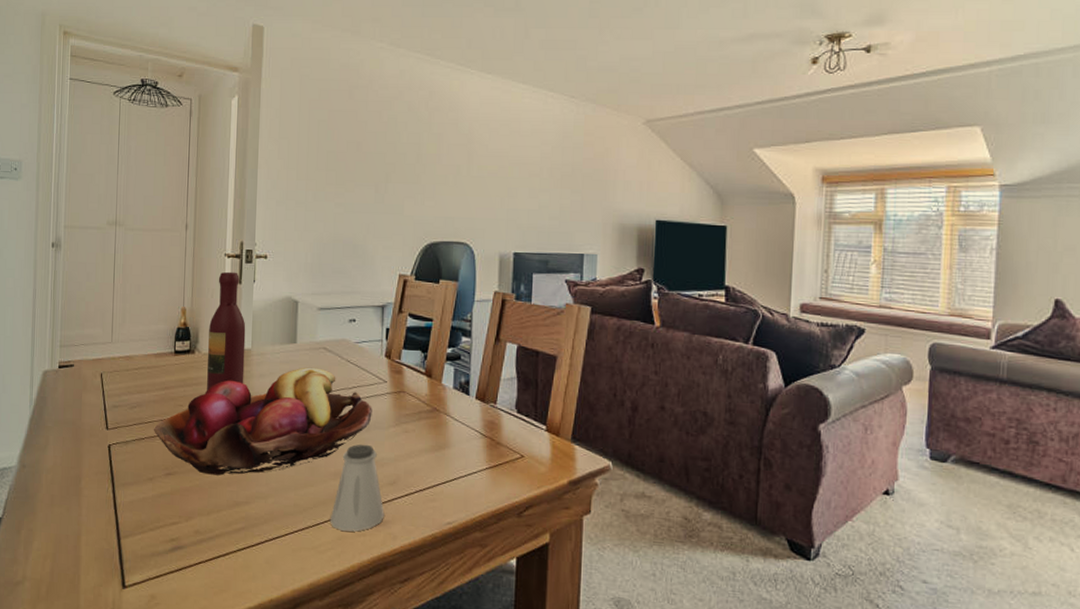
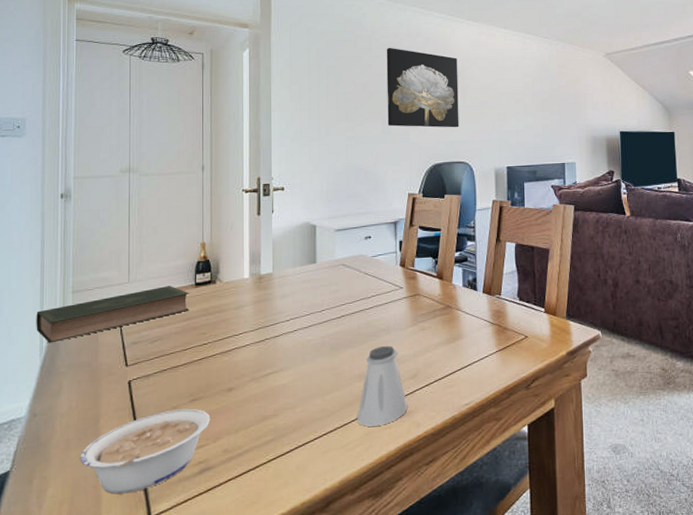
book: none [27,350,168,396] -> present [36,286,189,343]
legume: none [62,481,184,559] -> present [79,408,211,495]
fruit basket: present [153,367,372,476] -> none [175,283,391,395]
wine bottle: present [207,271,246,391] -> none [230,205,267,316]
wall art: none [381,100,465,201] -> present [386,47,459,128]

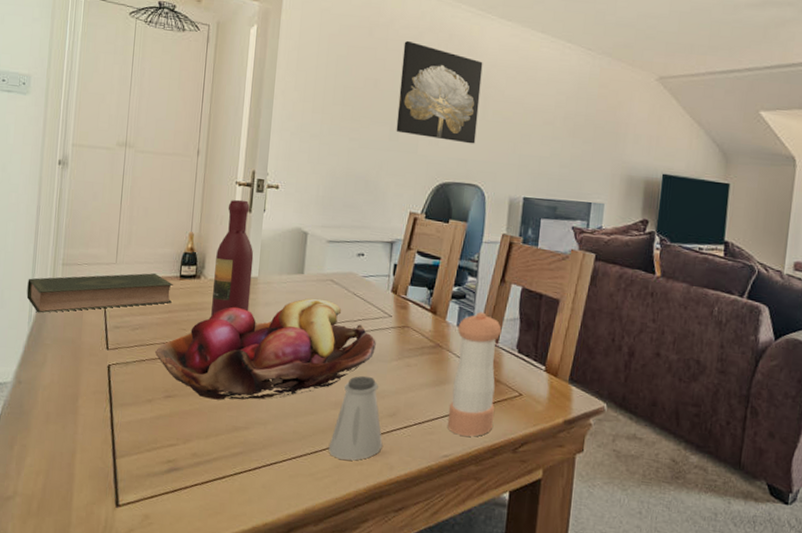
legume: present [79,408,211,495] -> none [57,402,183,478]
fruit basket: none [175,283,391,395] -> present [154,298,376,400]
wine bottle: none [230,205,267,316] -> present [211,199,254,316]
pepper shaker: none [463,270,505,383] -> present [447,312,502,437]

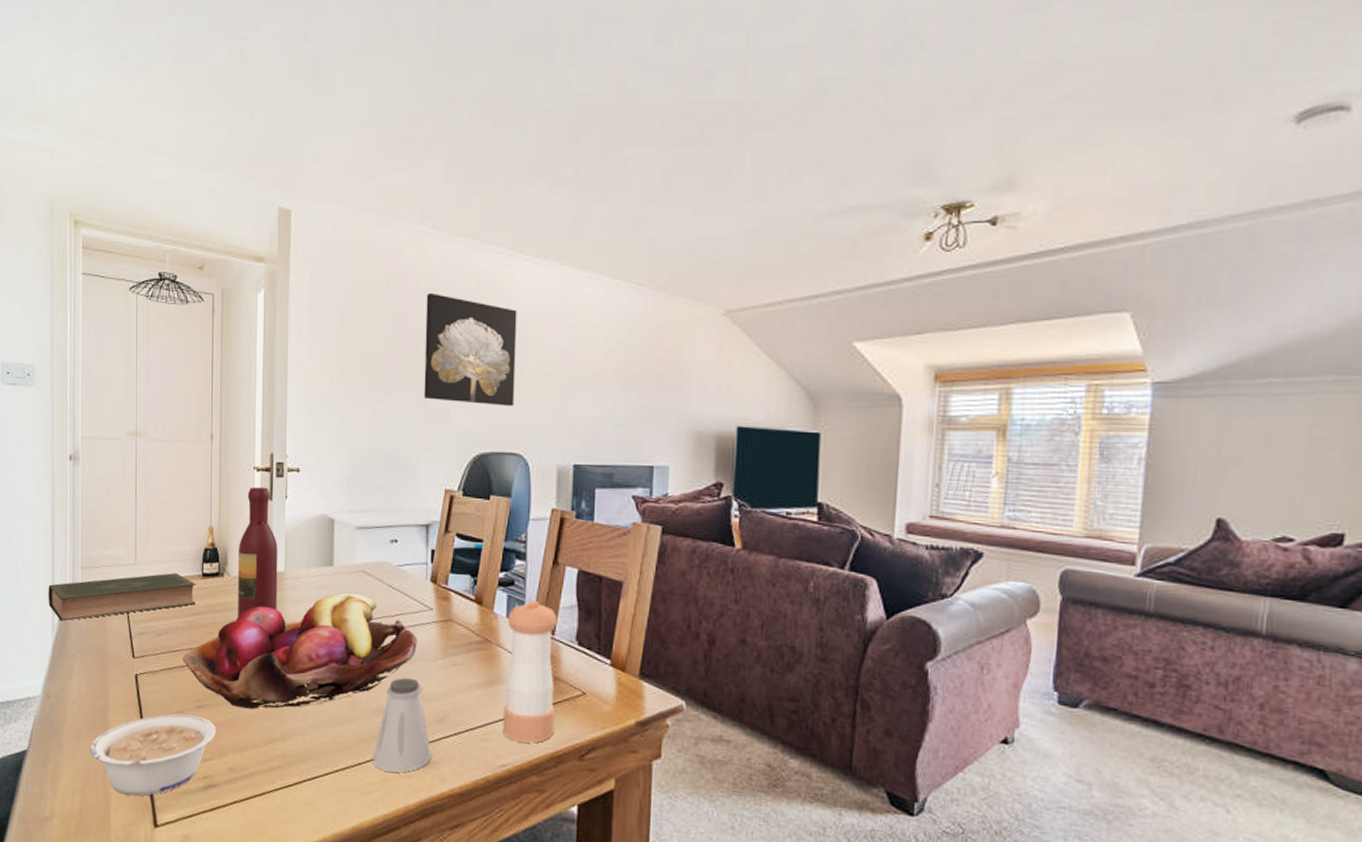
legume: none [57,402,183,478] -> present [90,714,216,796]

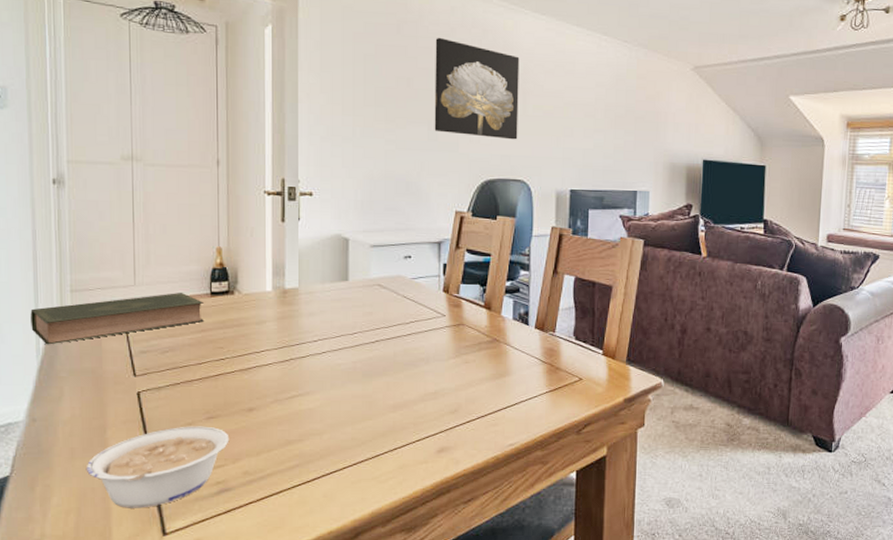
fruit basket: present [182,592,417,709] -> none [189,304,431,416]
wine bottle: present [238,486,278,617] -> none [250,209,292,332]
saltshaker: present [372,677,432,773] -> none [390,376,446,460]
pepper shaker: present [502,600,558,743] -> none [510,304,558,424]

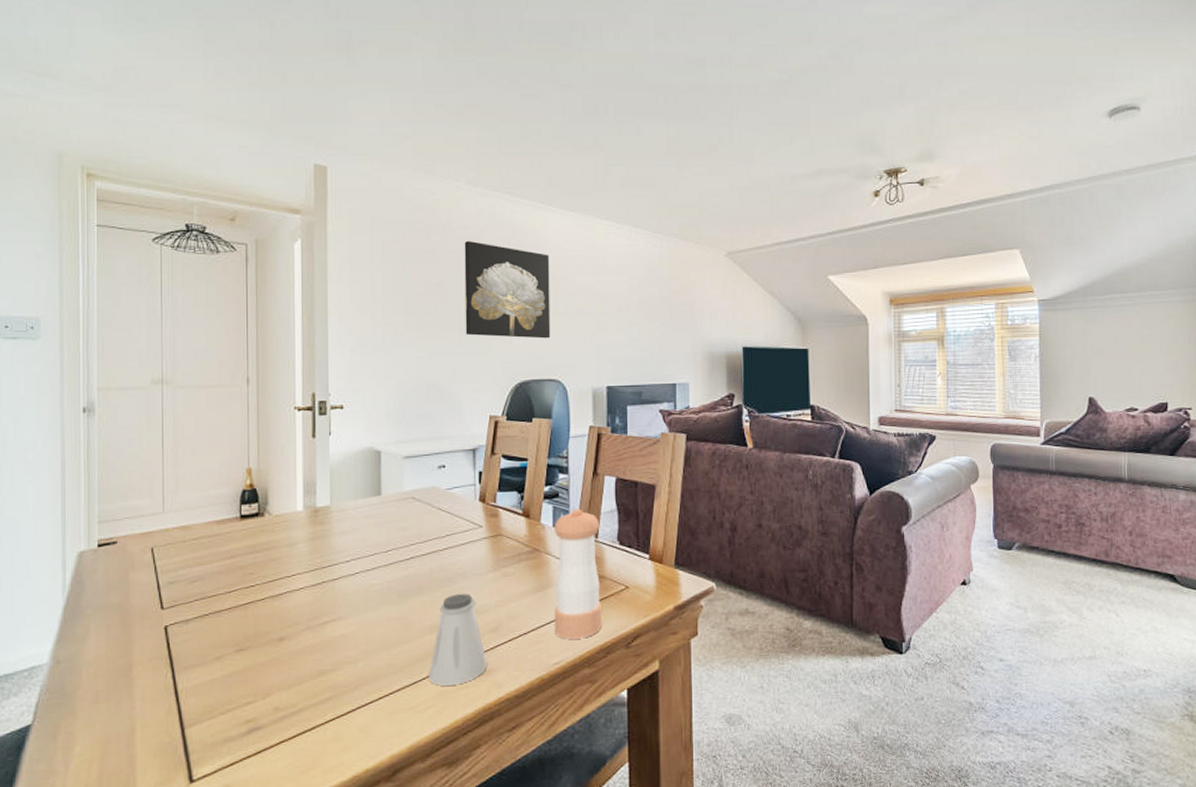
book: present [30,293,204,345] -> none [57,518,233,581]
legume: present [86,426,230,508] -> none [110,659,260,754]
saltshaker: none [390,376,446,460] -> present [428,593,488,686]
pepper shaker: none [510,304,558,424] -> present [554,508,602,639]

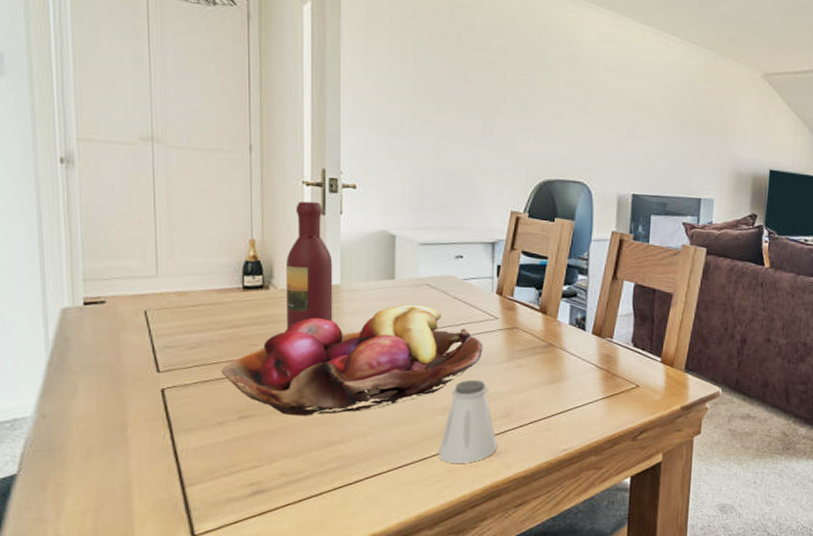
fruit basket: none [218,519,469,645] -> present [220,304,483,416]
wine bottle: none [280,425,324,555] -> present [286,201,333,329]
wall art: present [464,240,551,339] -> none [489,26,583,140]
pepper shaker: present [554,508,602,639] -> none [564,309,616,430]

